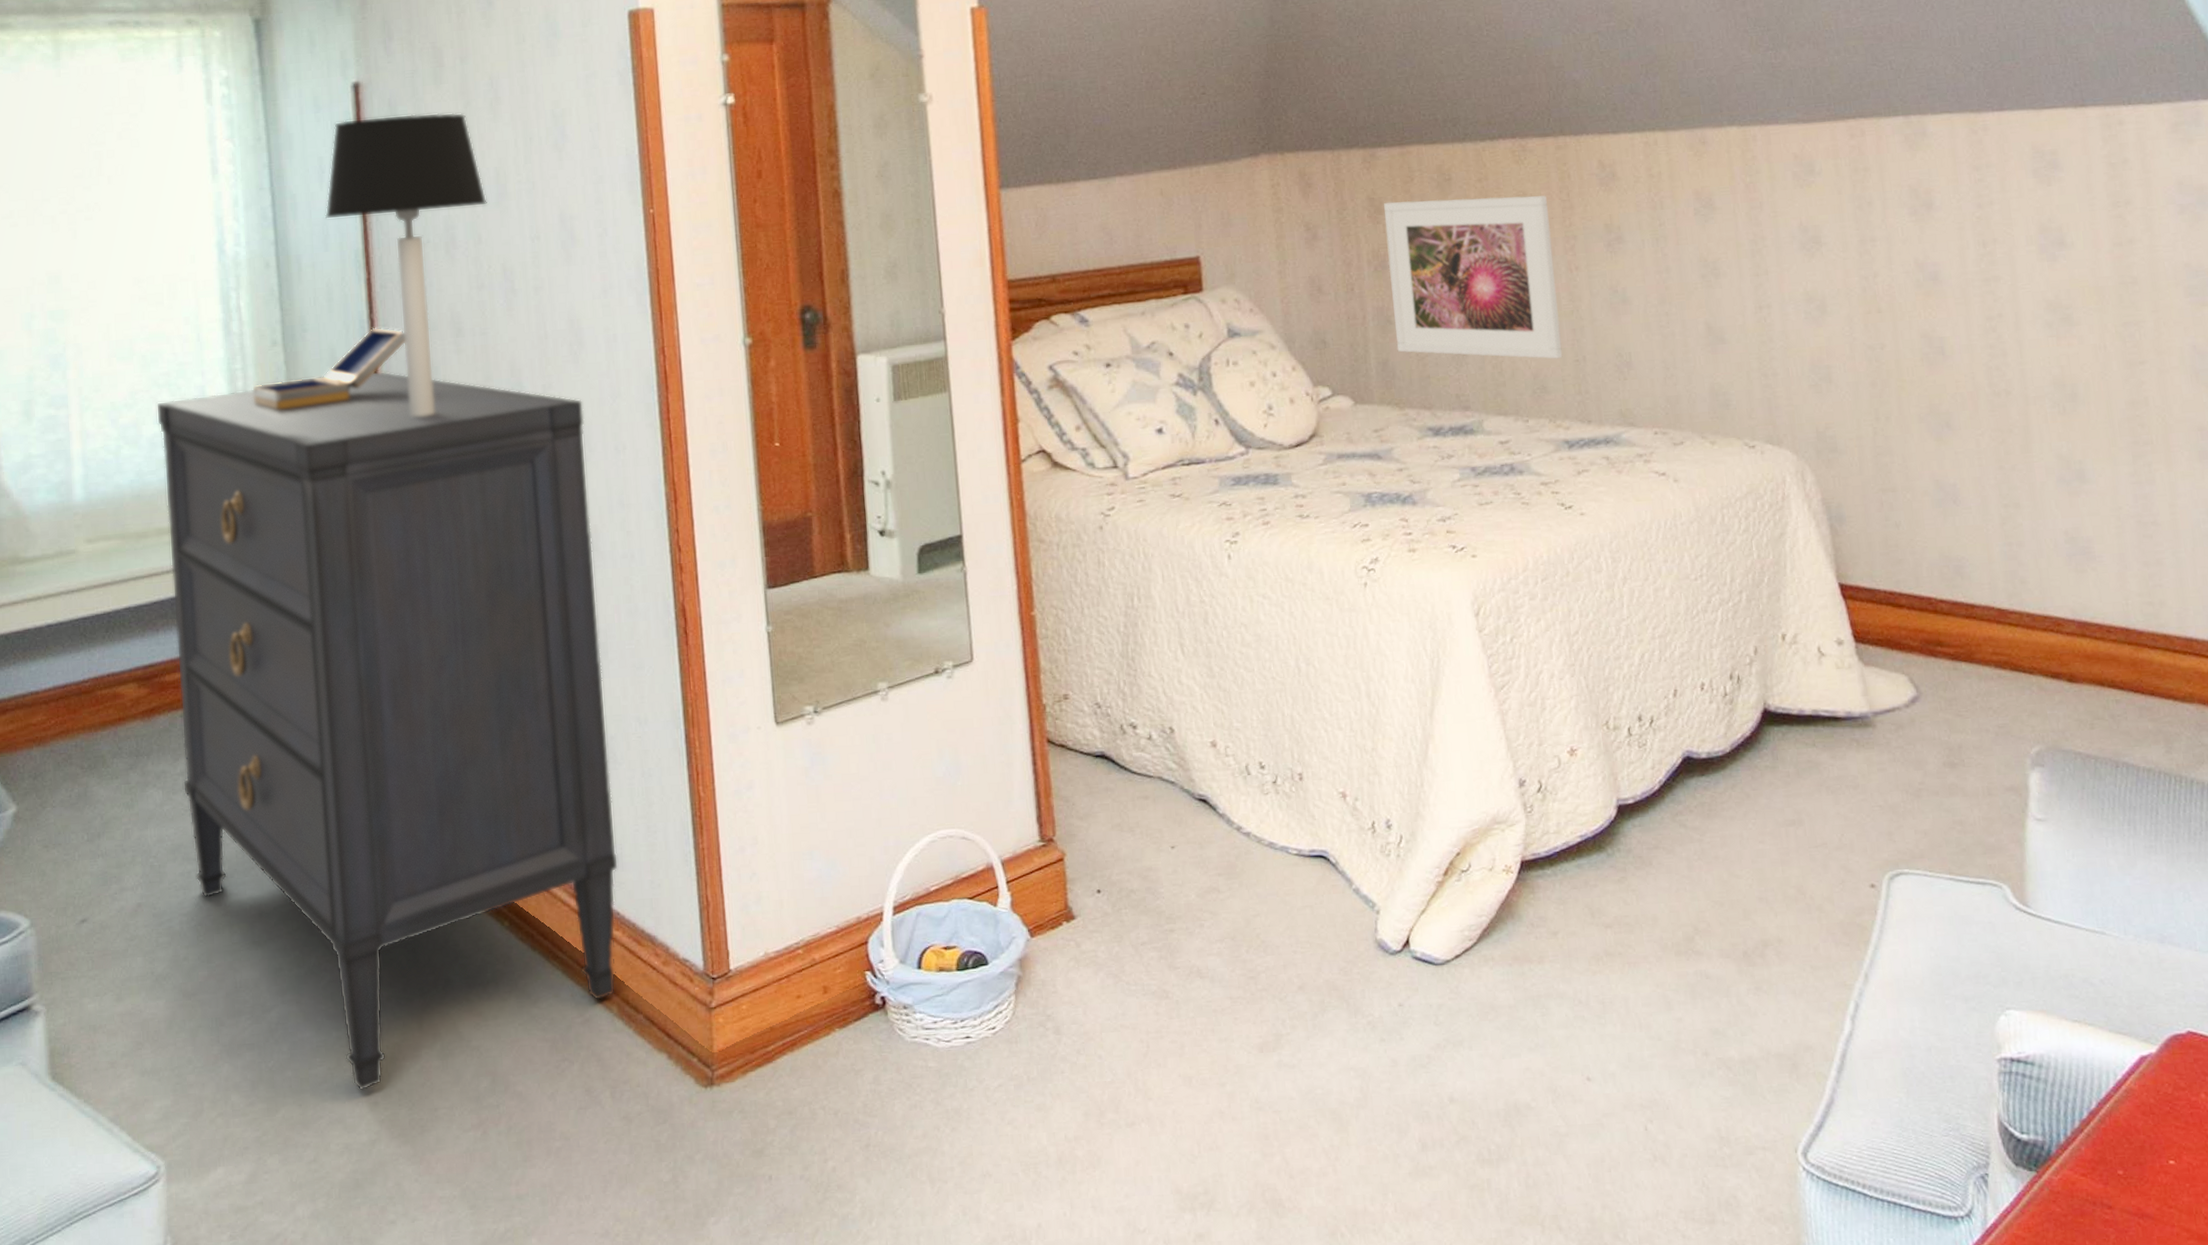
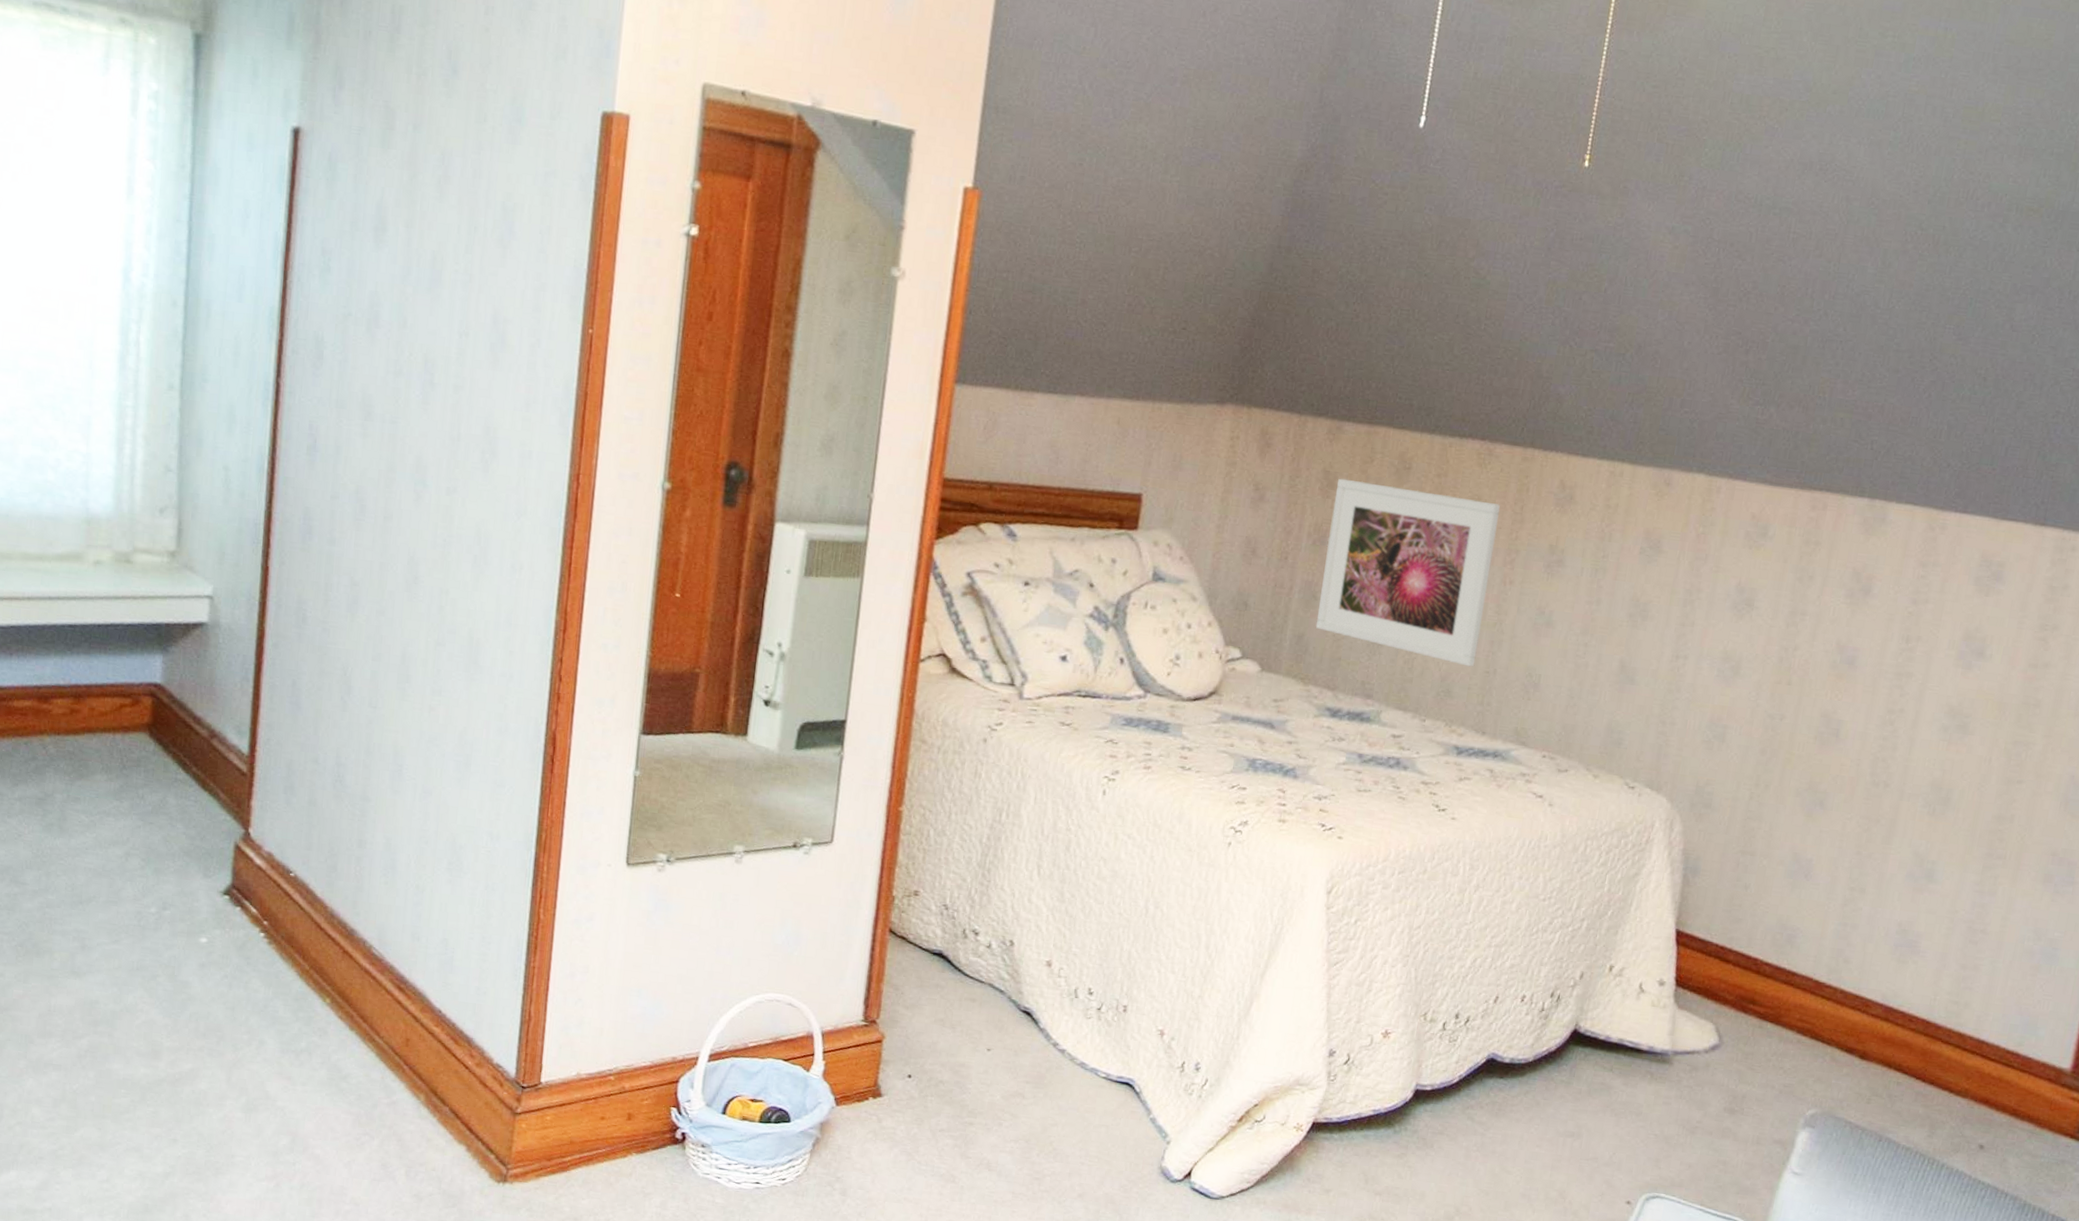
dresser: present [156,371,619,1091] -> none [18,423,486,1127]
jewelry box: present [251,327,406,410] -> none [140,392,311,462]
table lamp: present [325,112,487,417] -> none [244,165,419,495]

